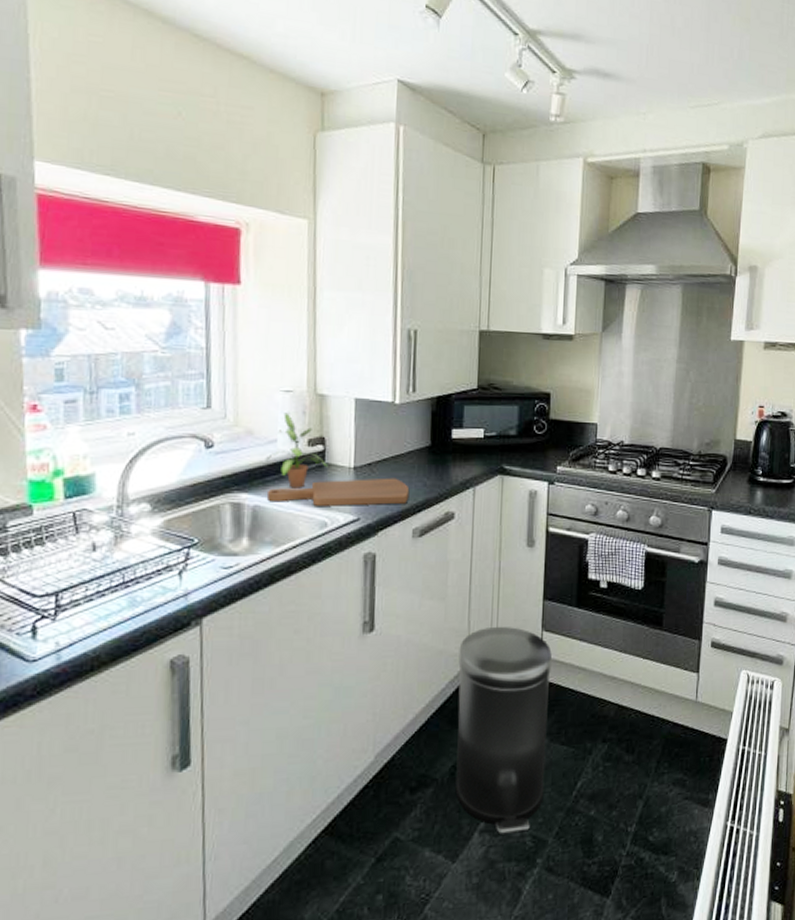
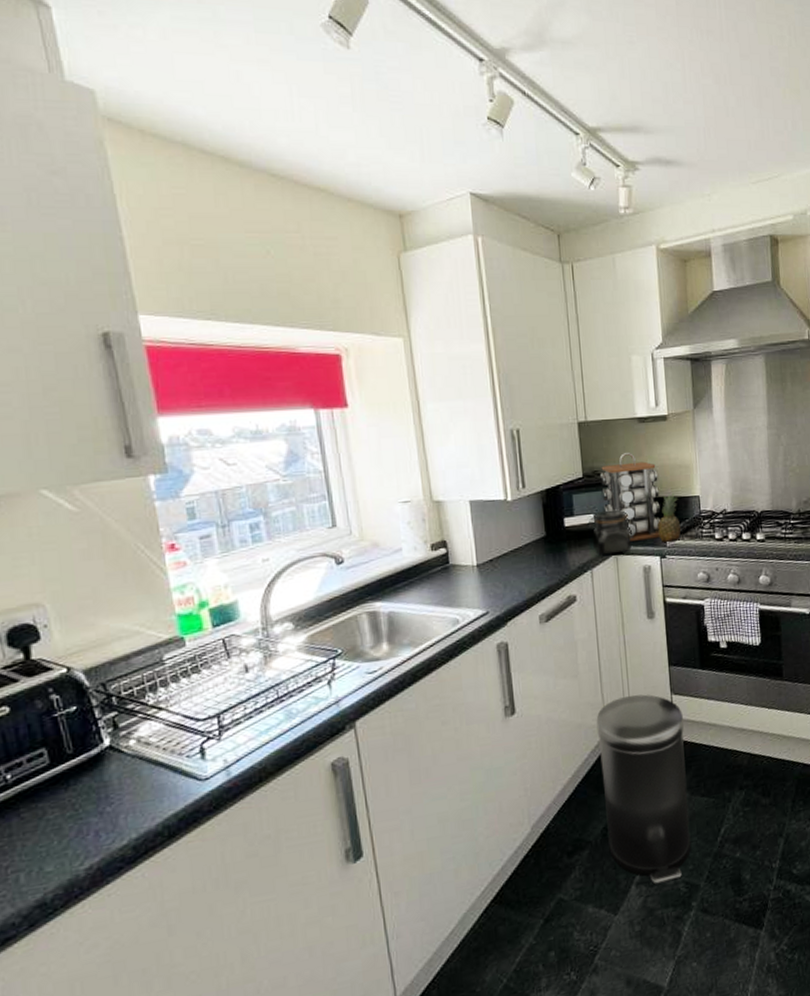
potted plant: present [266,412,328,488] -> none [394,522,453,592]
cutting board: present [266,478,410,506] -> none [399,570,532,606]
jar: none [476,426,523,474] -> present [588,510,633,555]
spice rack: none [494,369,557,464] -> present [599,453,661,543]
fruit: none [549,417,574,469] -> present [658,493,681,543]

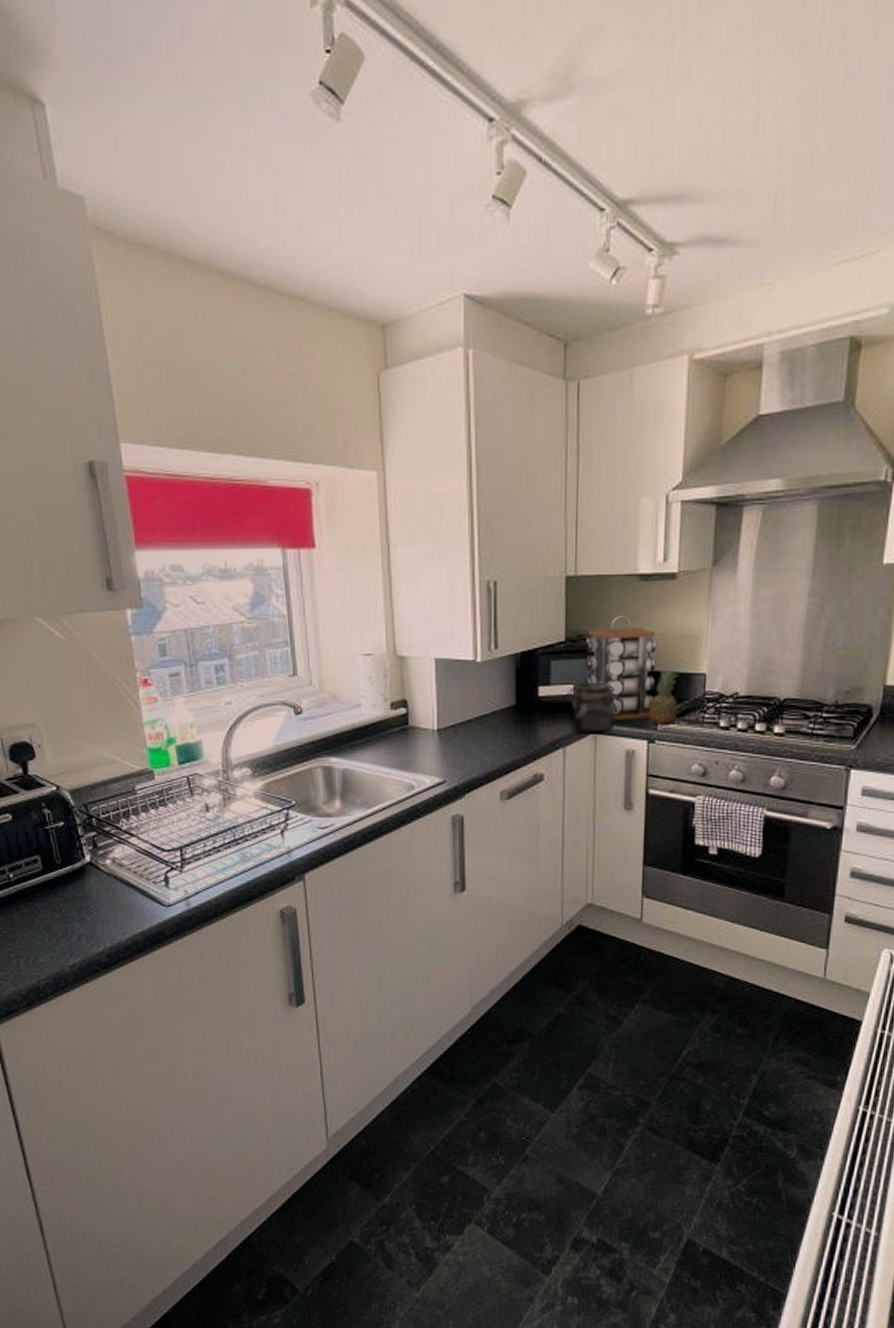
pedal bin: present [596,694,692,885] -> none [552,890,653,1092]

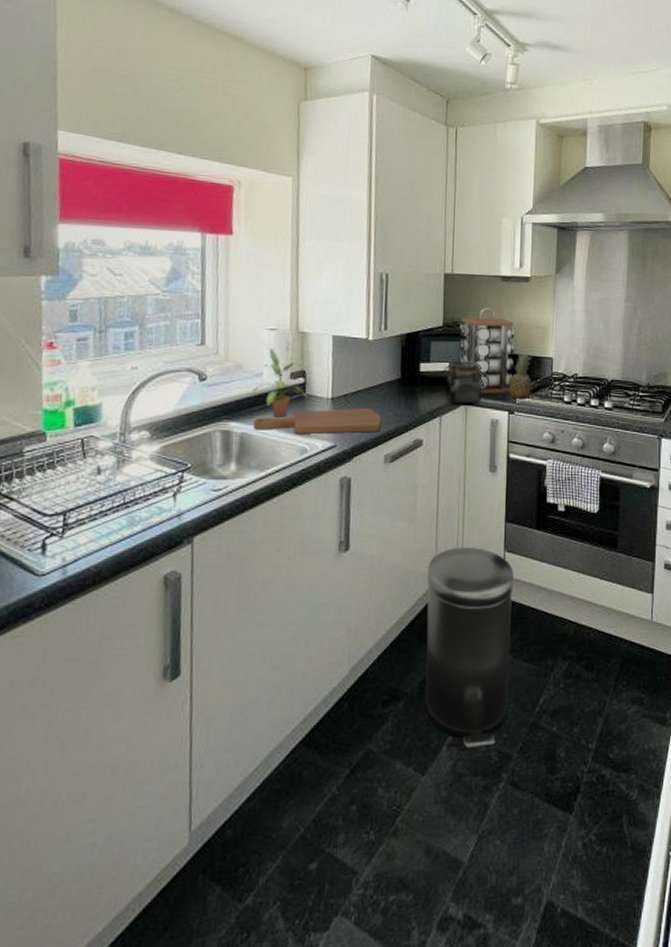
potted plant: none [352,676,412,752] -> present [253,348,308,417]
cutting board: none [354,739,496,769] -> present [253,407,382,434]
pedal bin: none [552,890,653,1092] -> present [424,546,514,749]

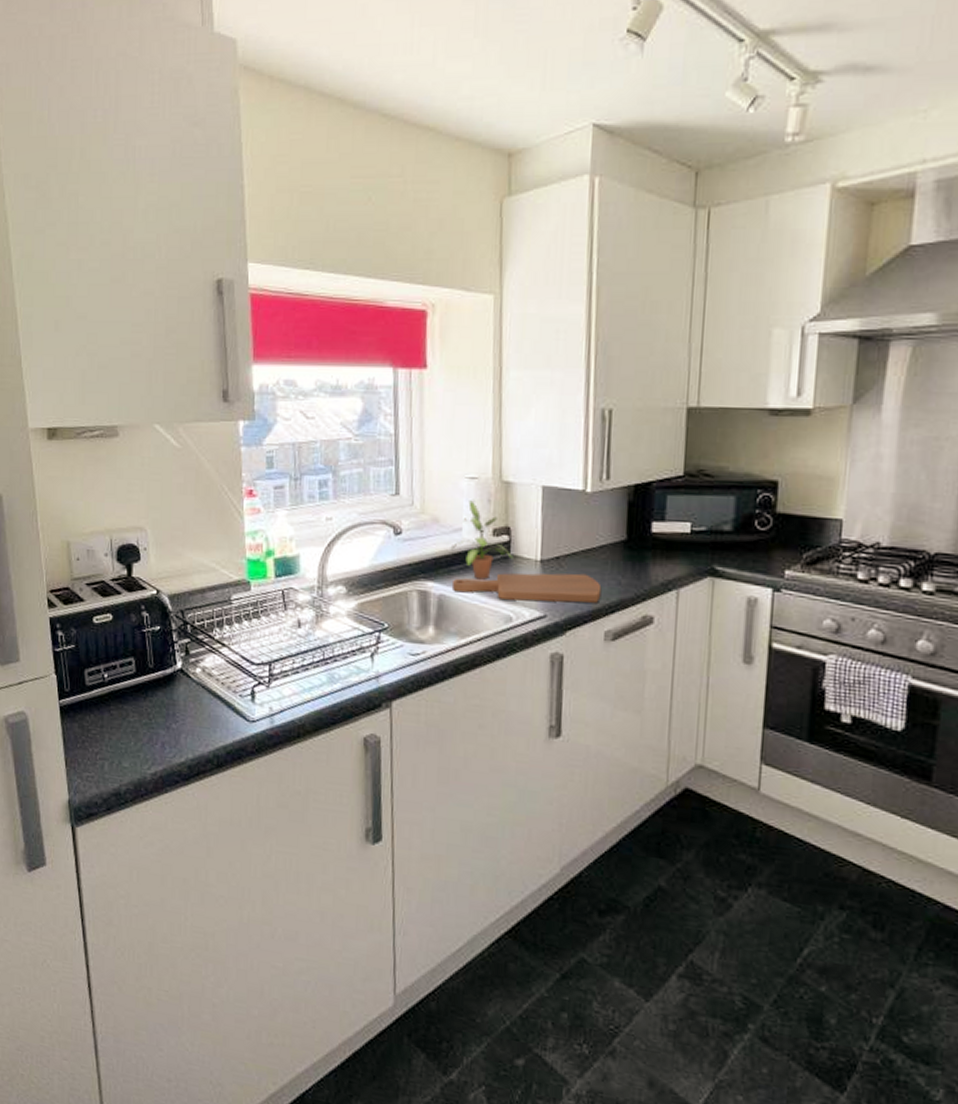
pedal bin: present [424,546,514,749] -> none [650,750,773,990]
jar: present [442,360,485,404] -> none [681,520,740,576]
spice rack: present [458,308,515,395] -> none [704,452,786,566]
fruit: present [509,352,532,400] -> none [775,511,810,575]

